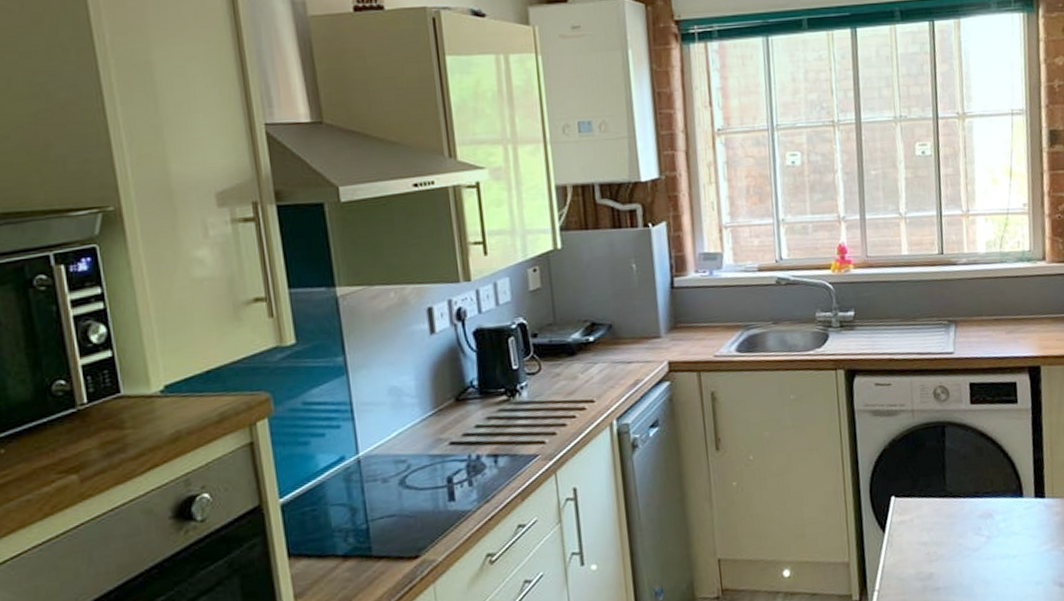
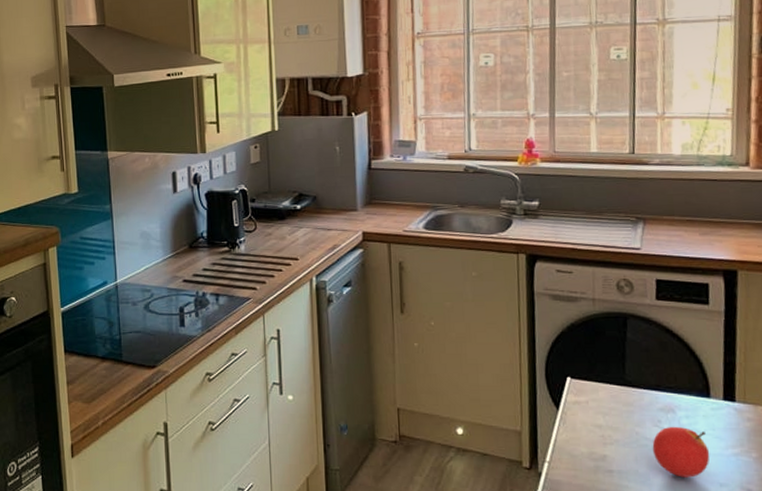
fruit: none [974,531,1026,583] -> present [652,426,710,478]

